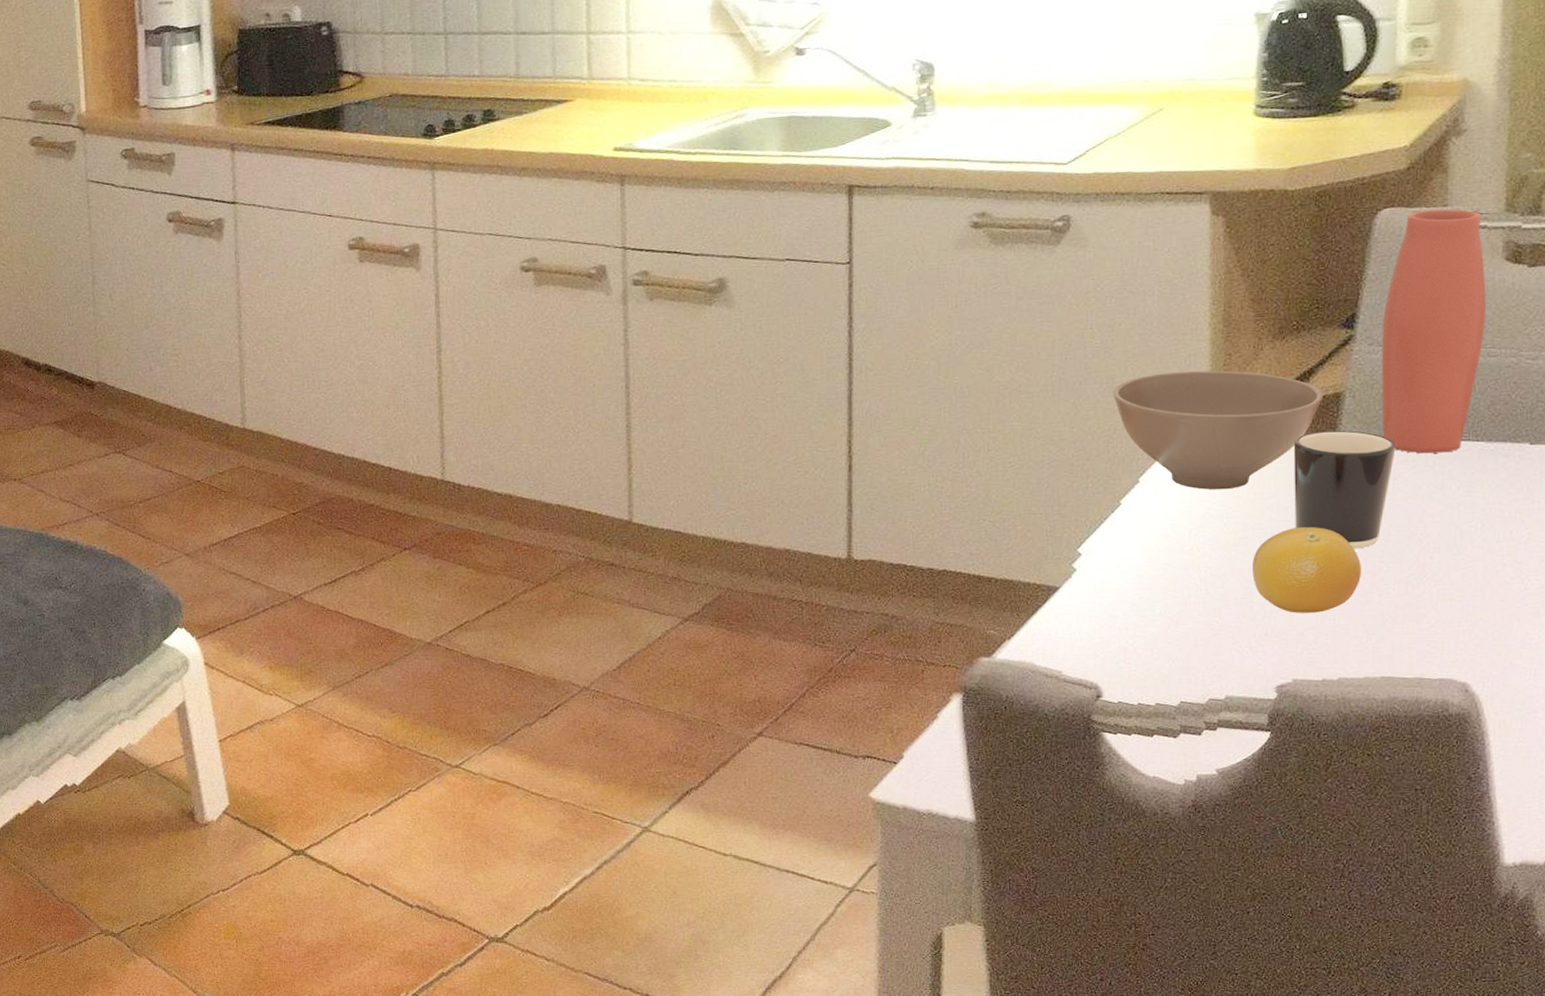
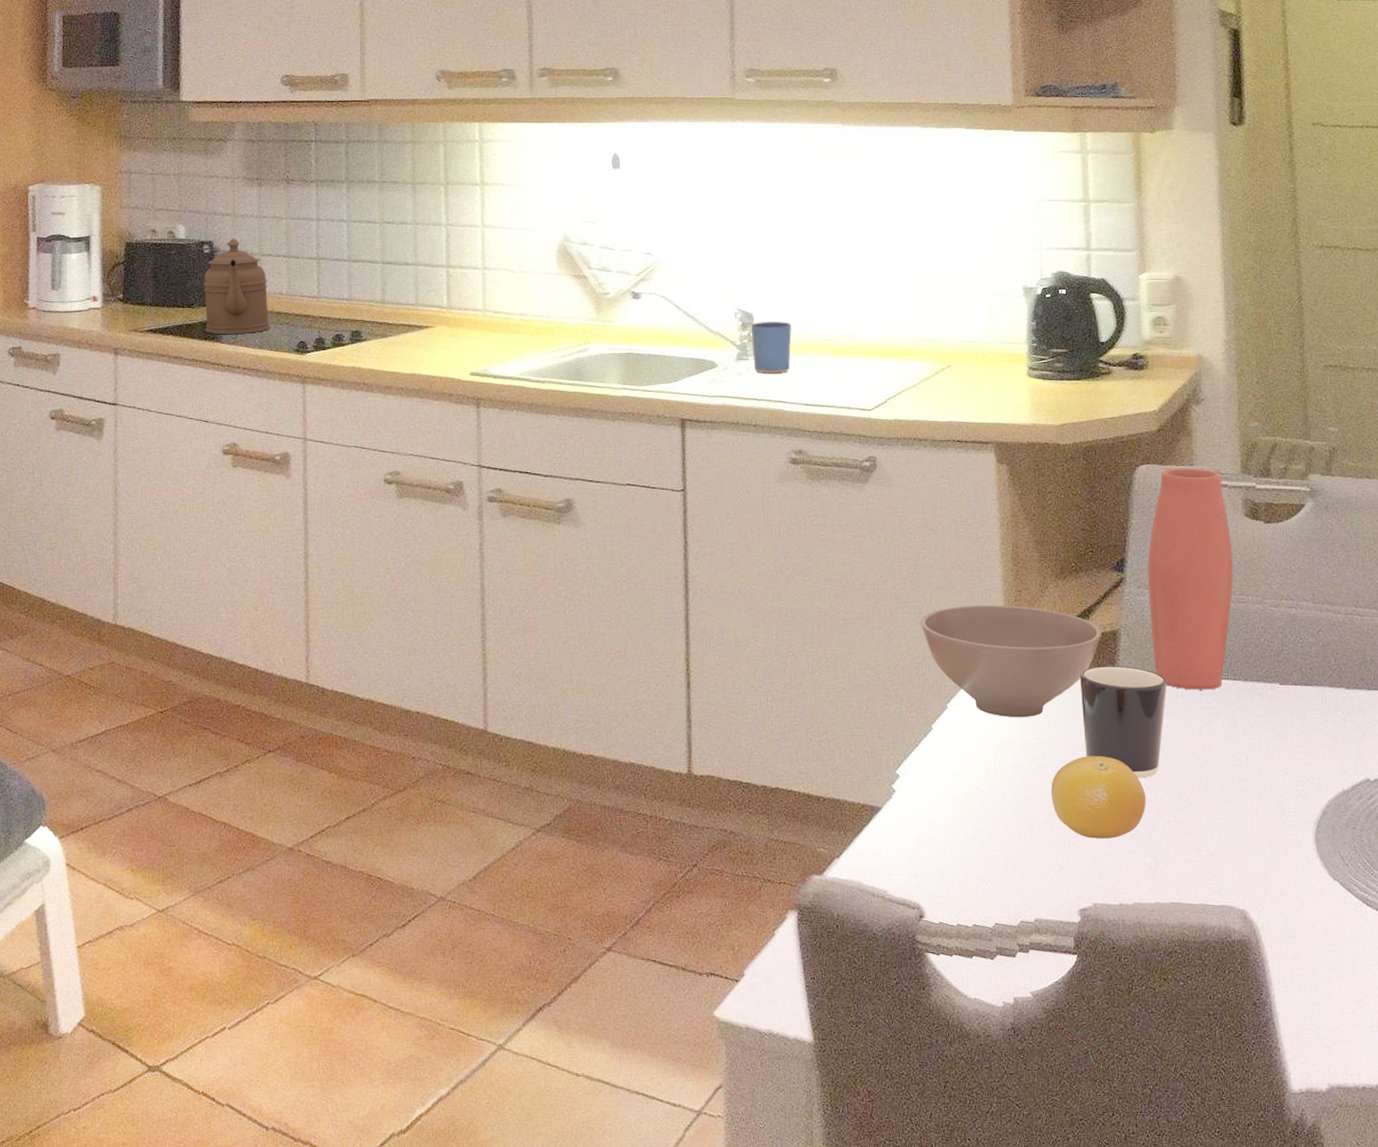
coffeepot: none [322,17,396,123] -> present [203,238,271,334]
mug: none [930,70,978,130] -> present [750,322,792,373]

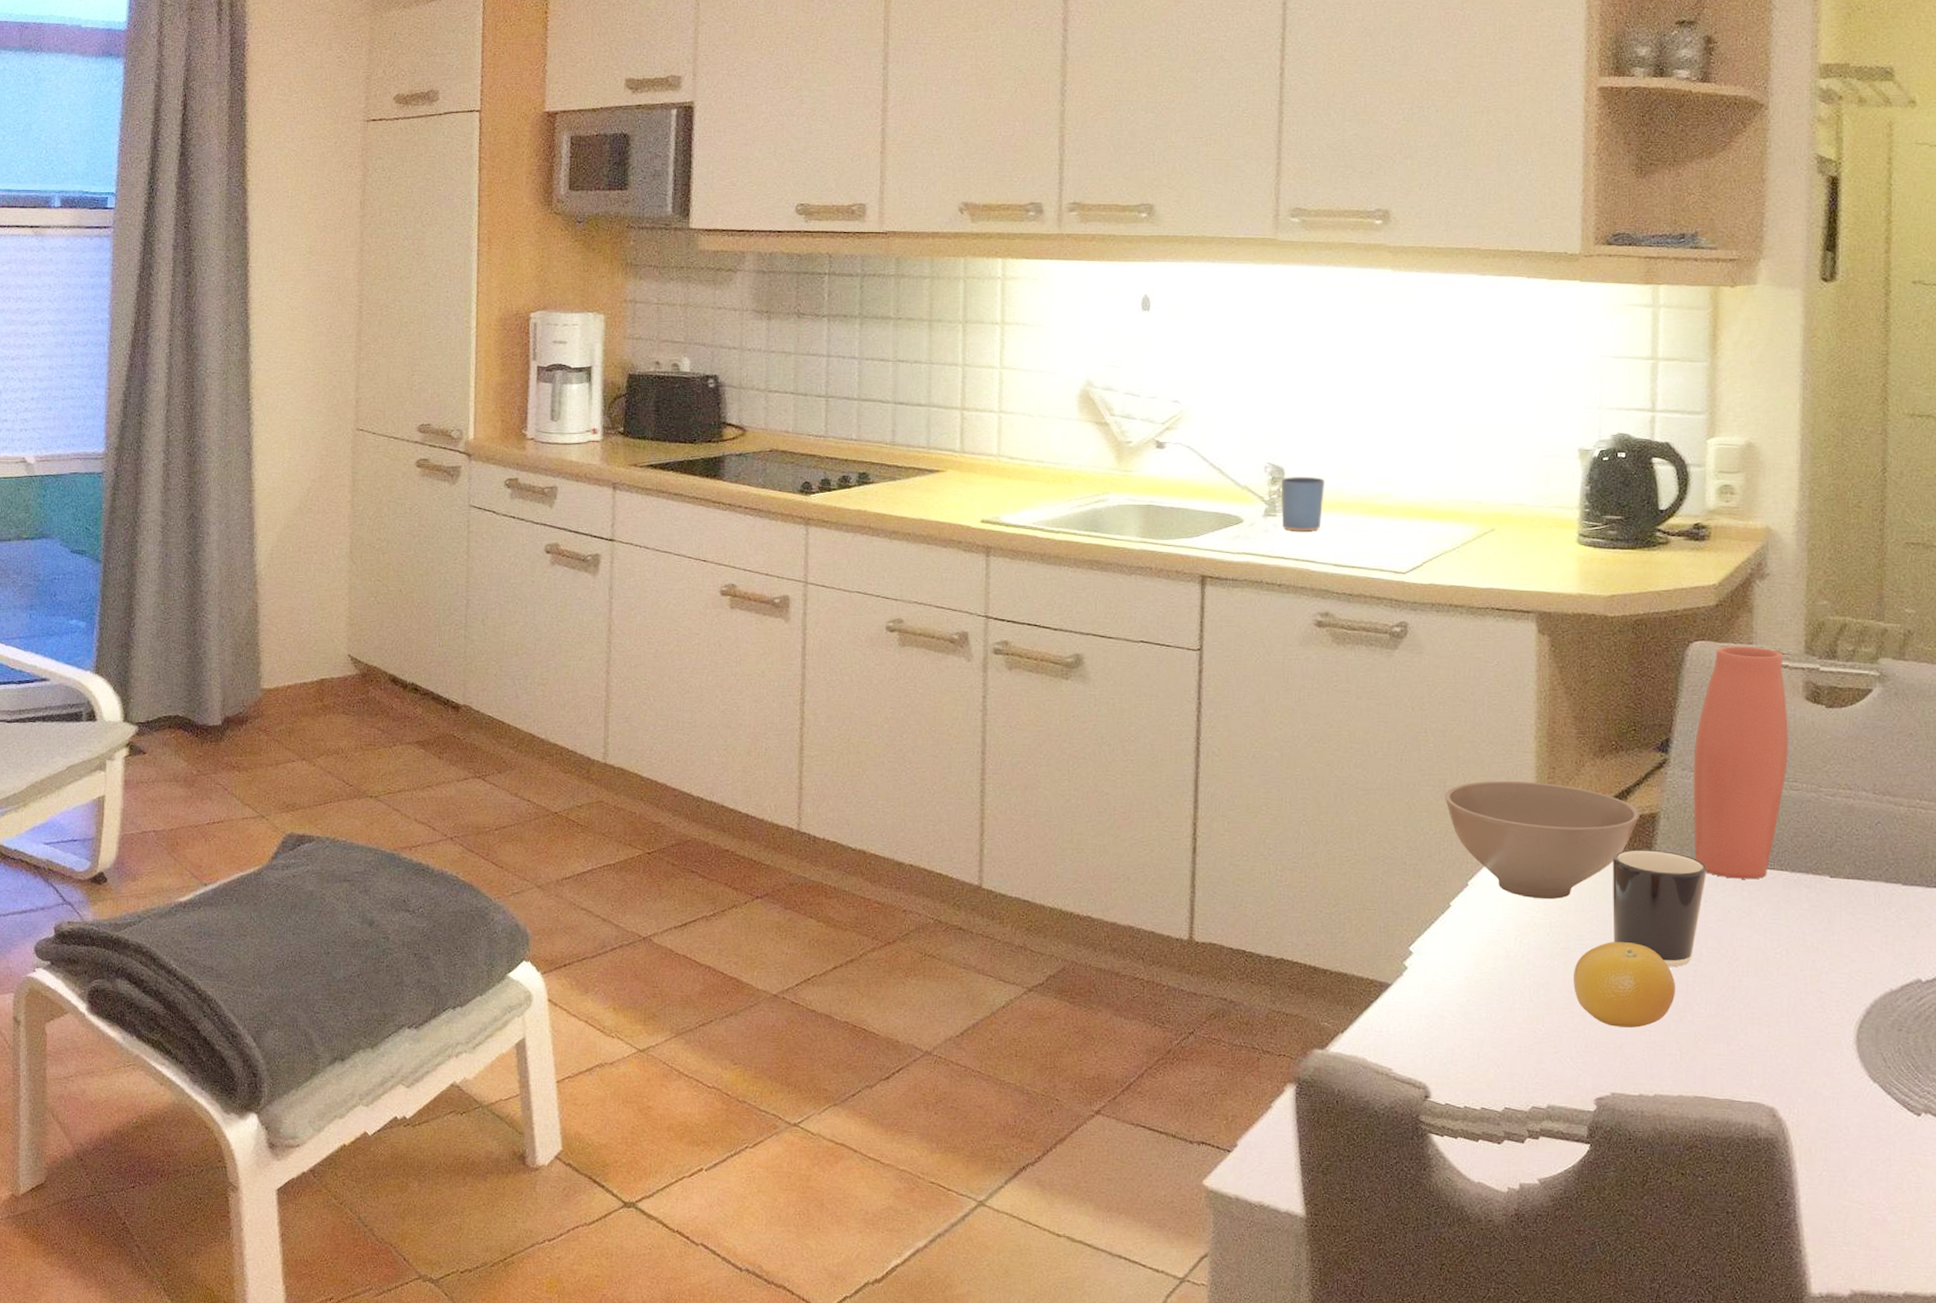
coffeepot: present [203,238,271,334] -> none [706,373,775,472]

